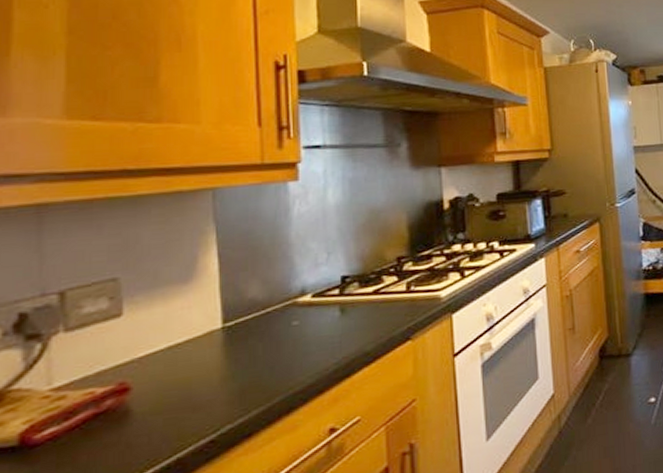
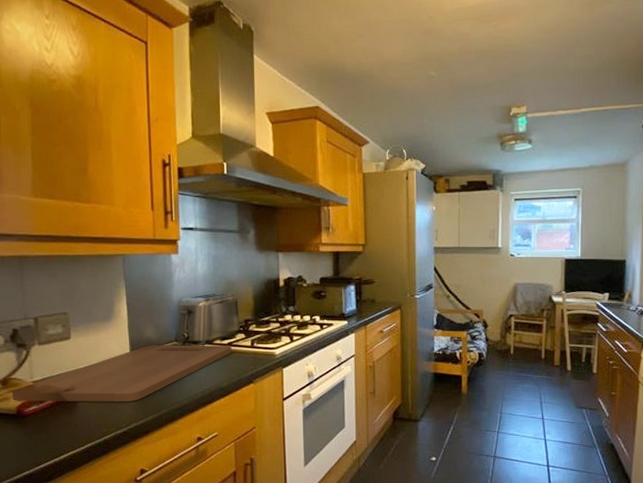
cutting board: none [12,294,379,425] -> present [12,344,232,403]
toaster: none [294,225,391,302] -> present [175,293,241,346]

